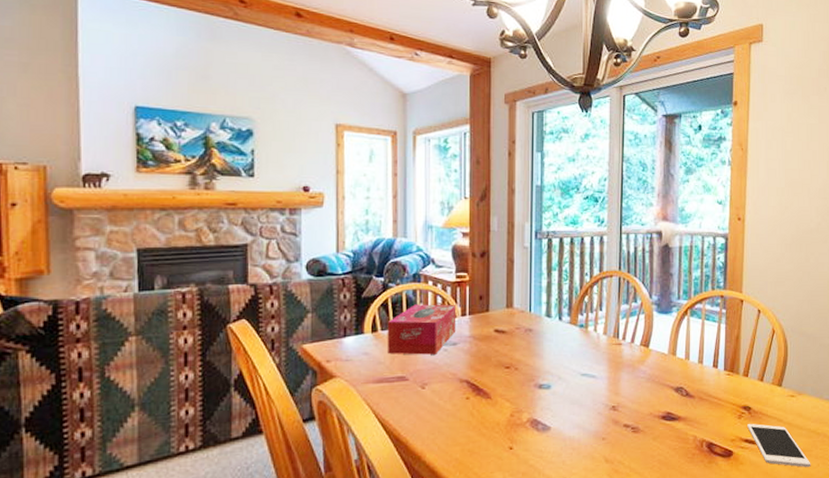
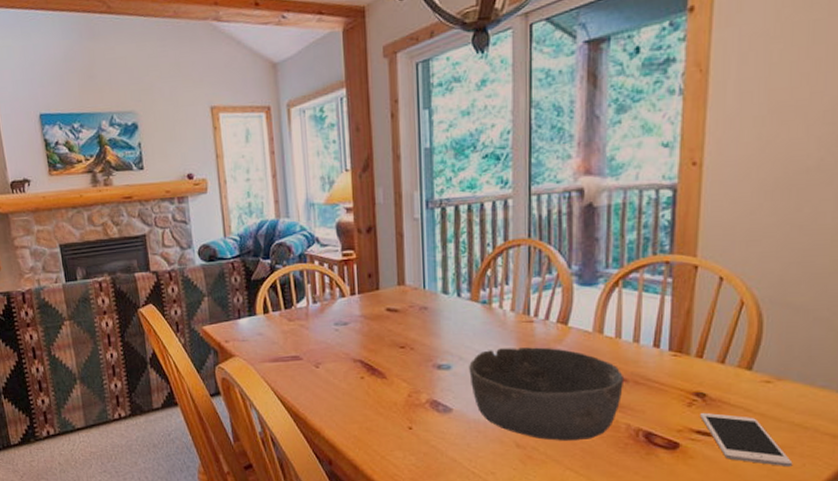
tissue box: present [387,304,457,355] -> none [277,283,346,335]
bowl: none [567,367,691,455] -> present [469,347,623,441]

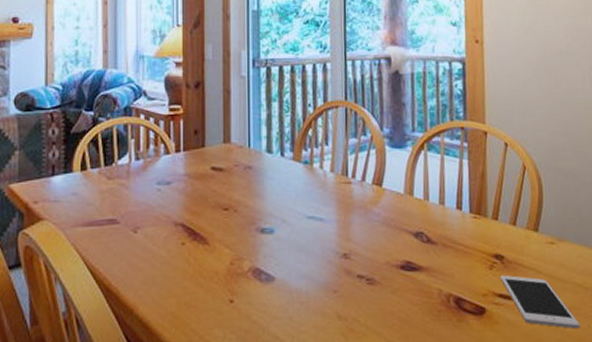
bowl: present [469,347,623,441] -> none [292,209,434,310]

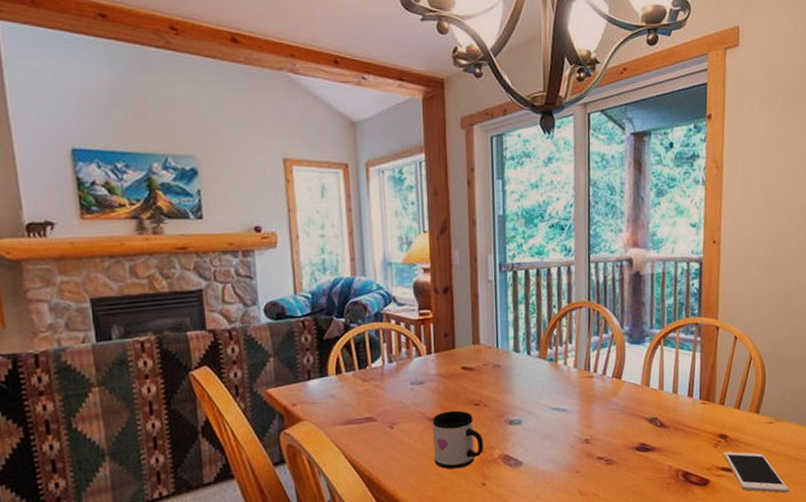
mug: none [179,215,232,282] -> present [433,410,483,470]

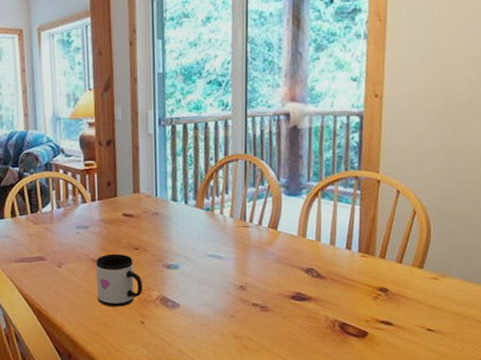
cell phone: present [724,451,789,494] -> none [384,305,455,351]

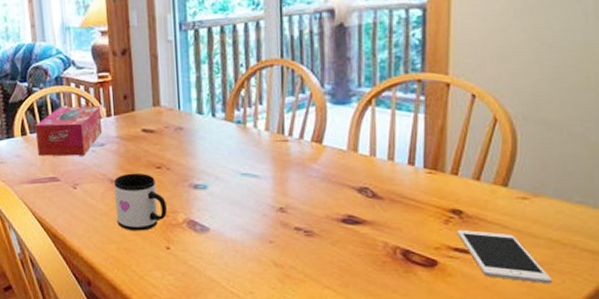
tissue box: none [24,190,87,237] -> present [35,105,103,156]
cell phone: none [384,305,455,351] -> present [457,230,553,284]

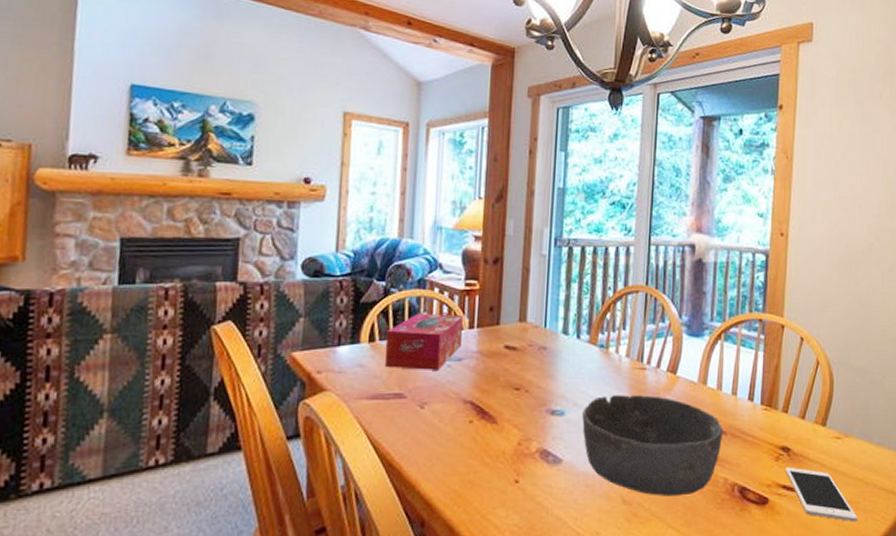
mug: present [114,173,167,231] -> none [465,393,521,461]
bowl: none [225,166,379,260] -> present [582,395,723,496]

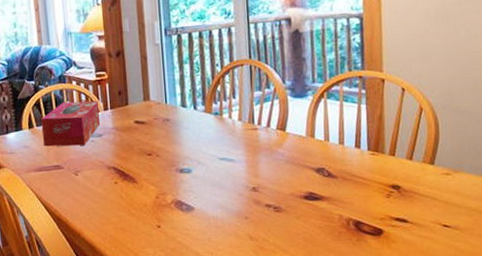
bowl: present [582,395,723,496] -> none [206,150,334,233]
cell phone: present [786,468,858,523] -> none [397,202,474,247]

